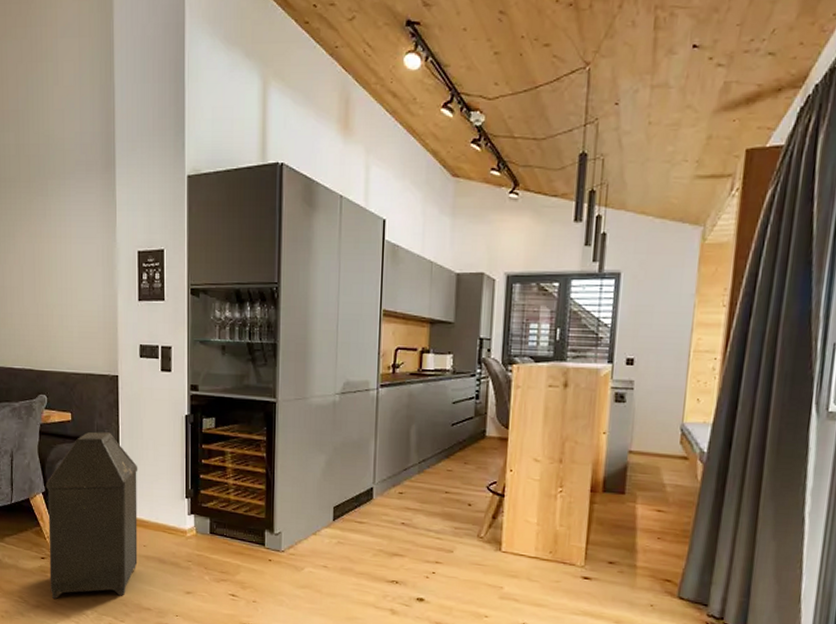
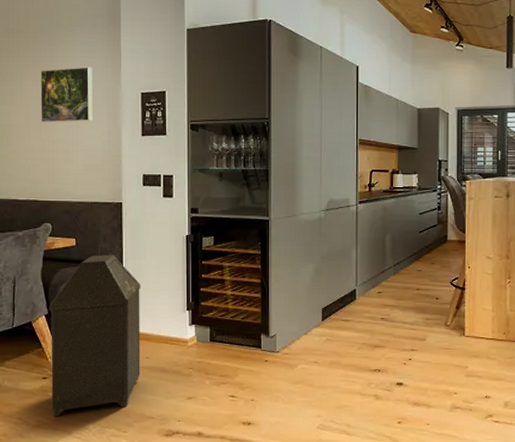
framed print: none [33,221,87,285] -> present [40,67,93,123]

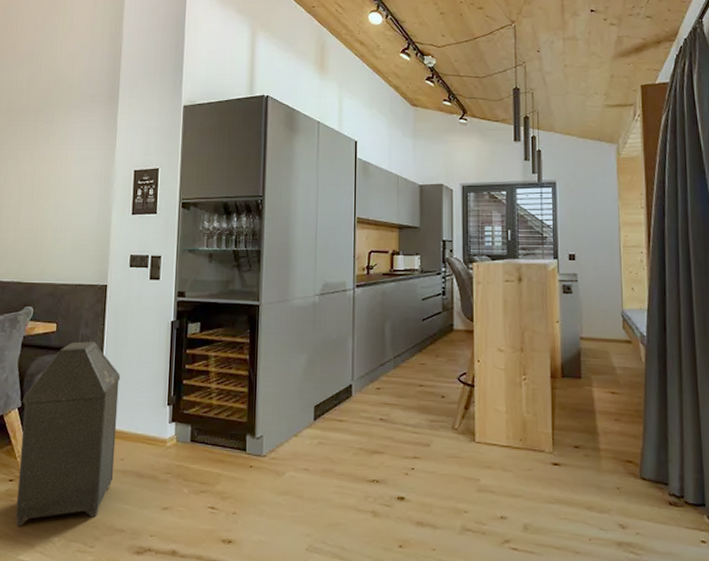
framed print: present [40,67,93,123] -> none [32,144,88,201]

